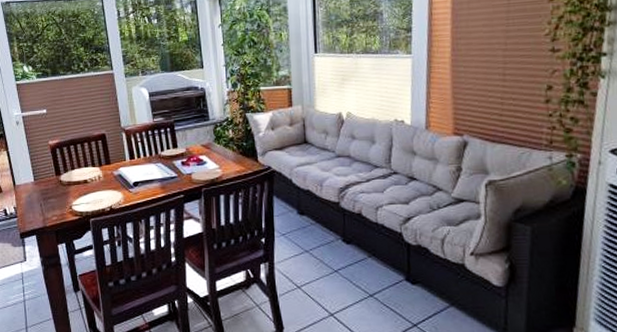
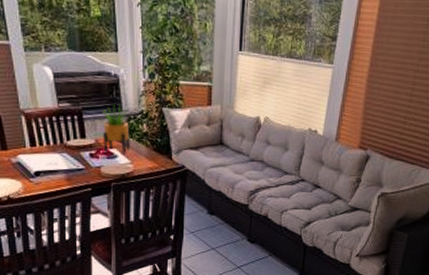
potted plant: none [192,114,218,161] -> present [103,104,130,154]

